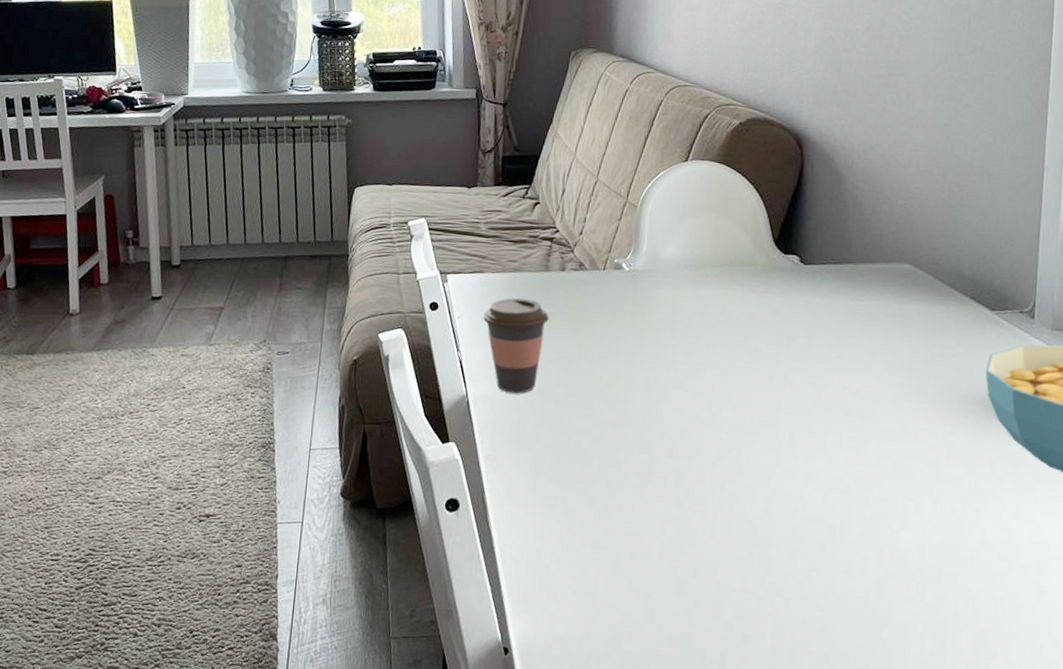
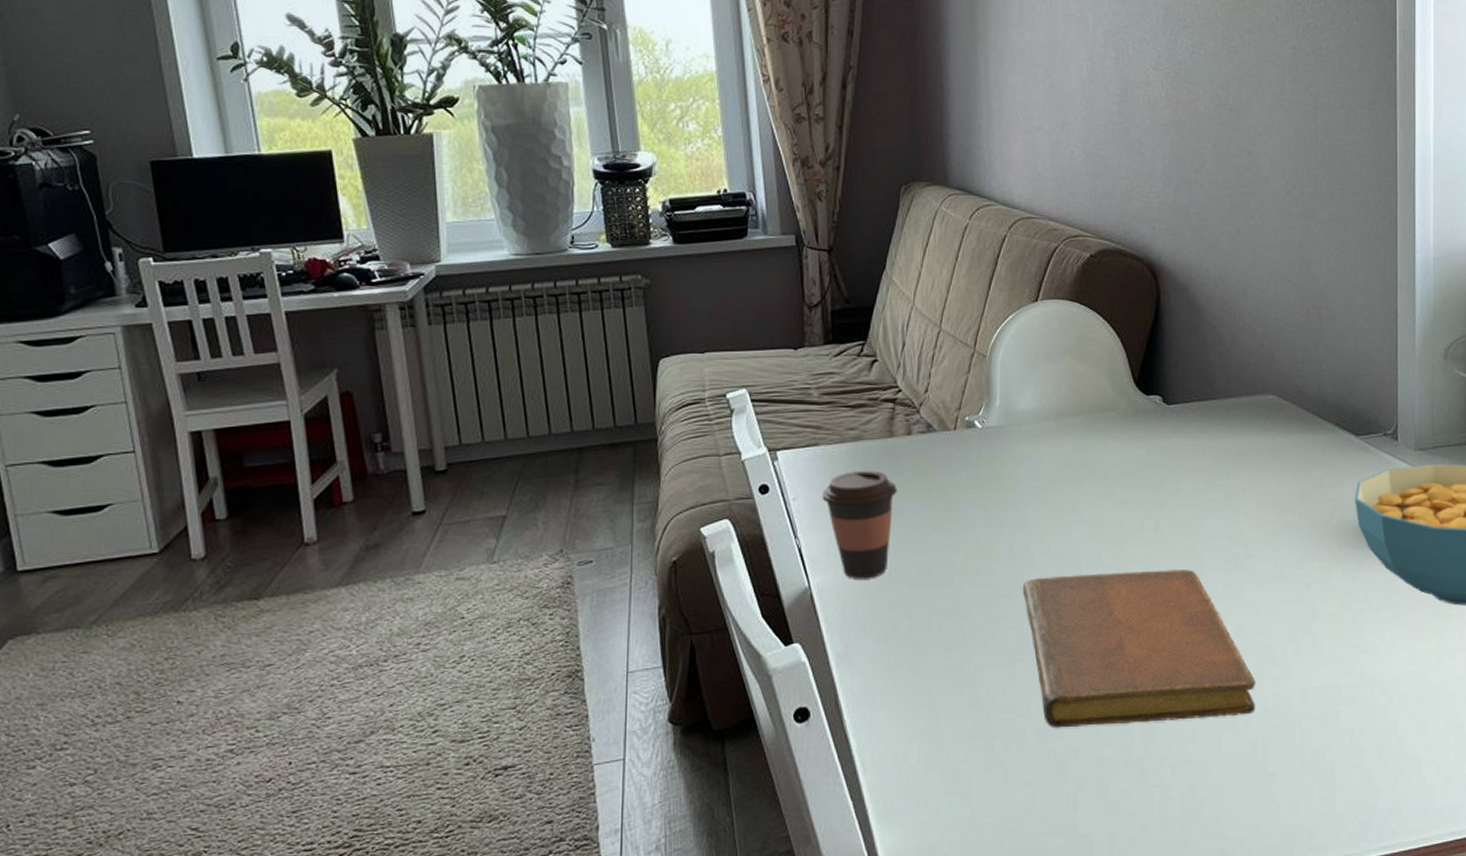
notebook: none [655,410,874,561] -> present [1022,569,1256,728]

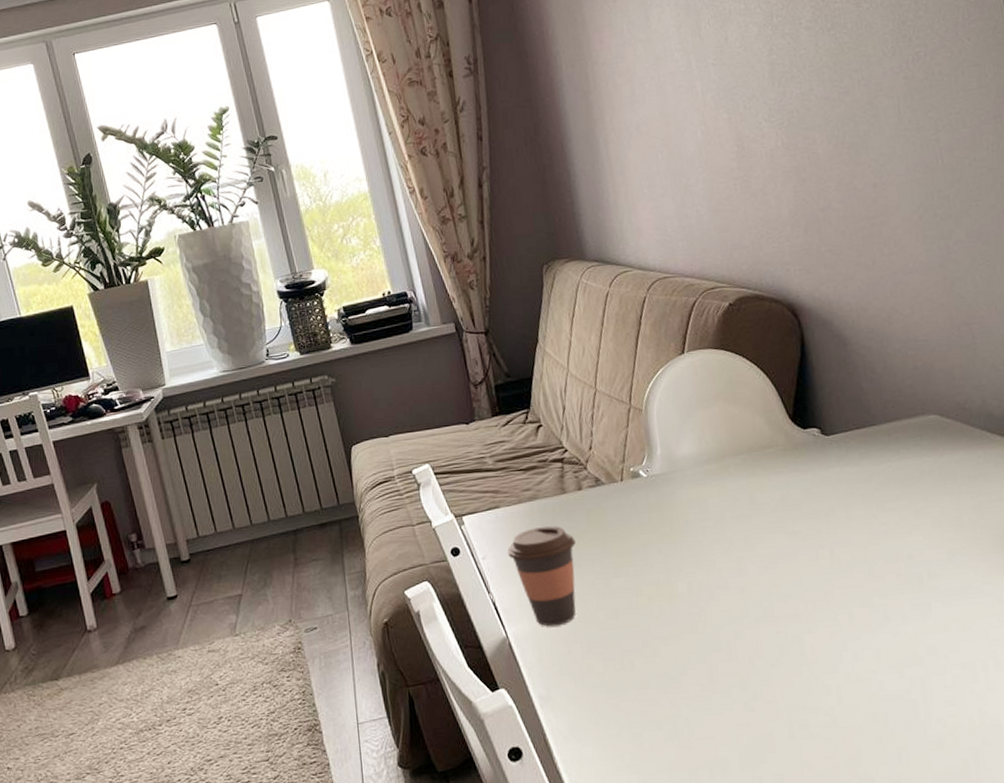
notebook: present [1022,569,1256,728] -> none [706,593,961,755]

